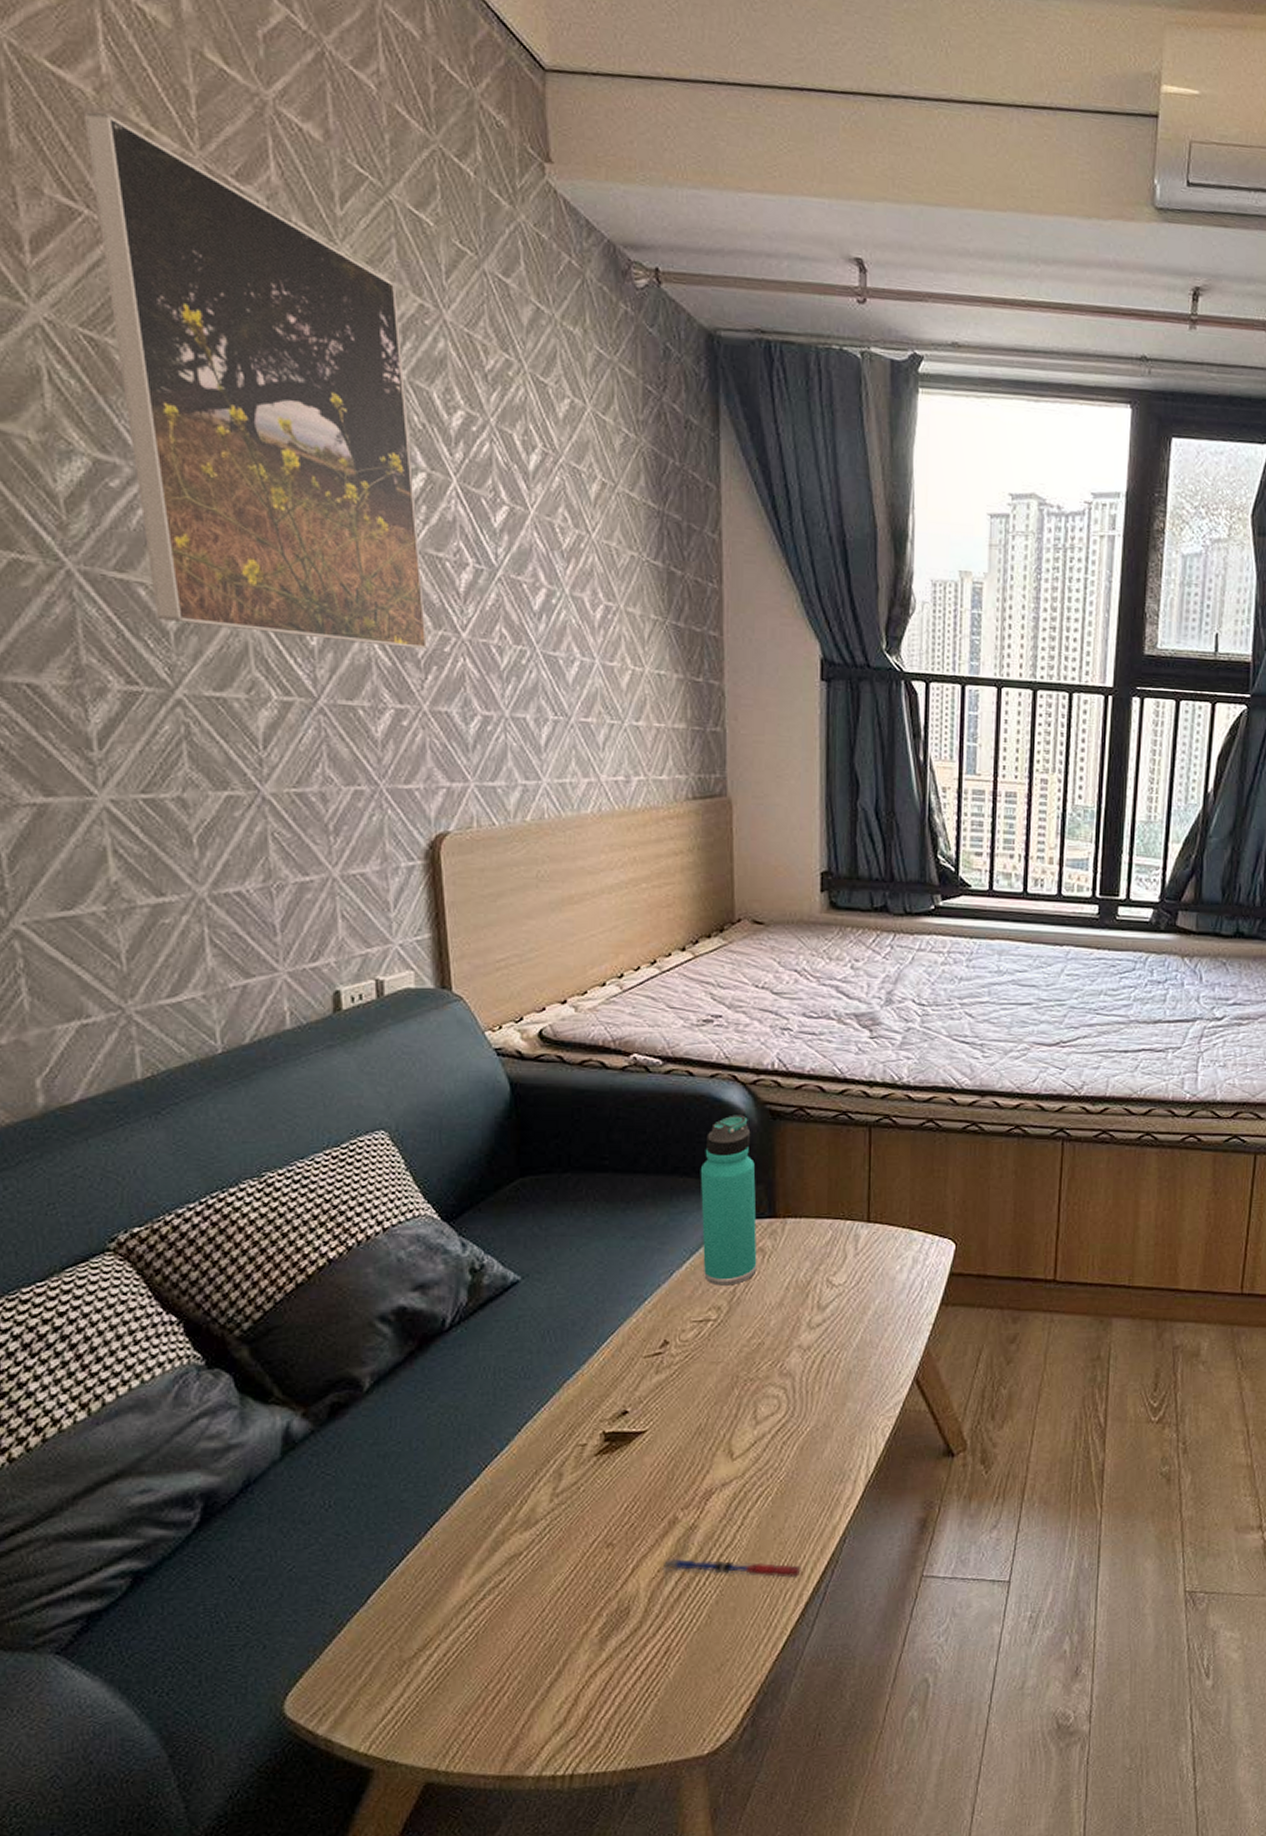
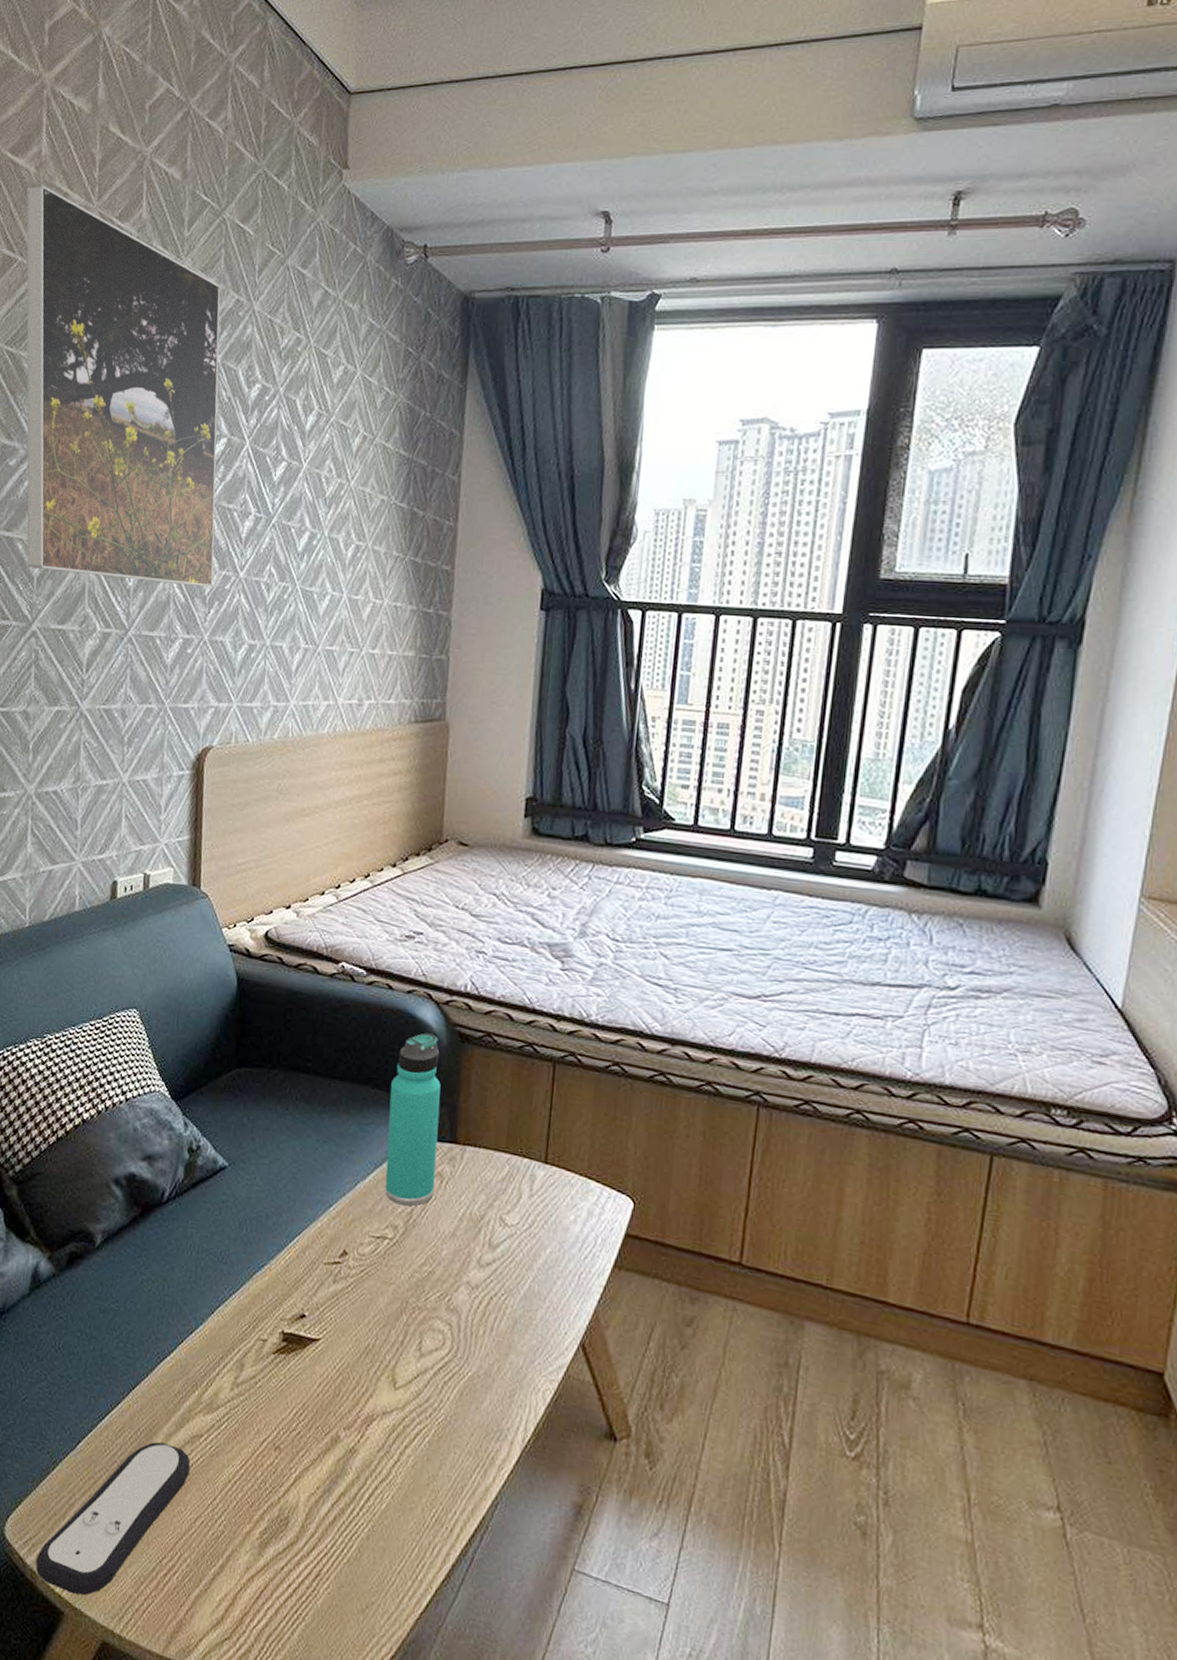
remote control: none [331,1571,510,1749] -> present [36,1441,191,1596]
pen: present [664,1558,801,1579] -> none [323,1477,451,1534]

